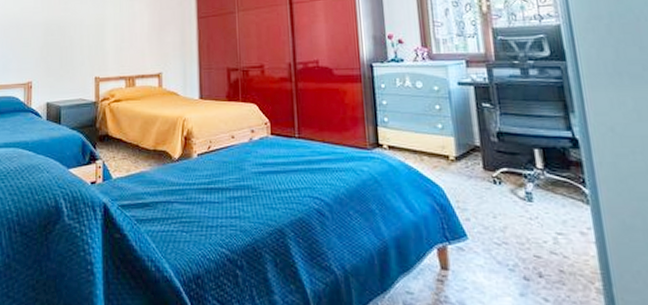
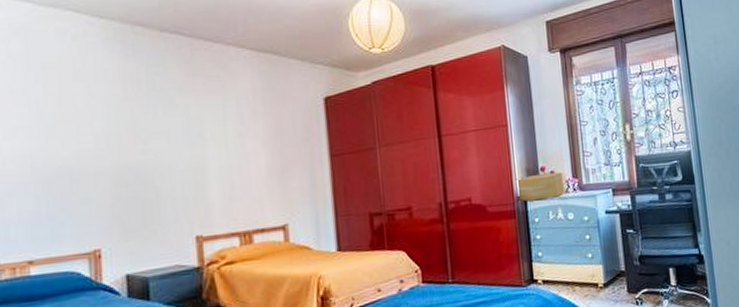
decorative box: none [362,40,412,68] -> present [515,171,564,202]

